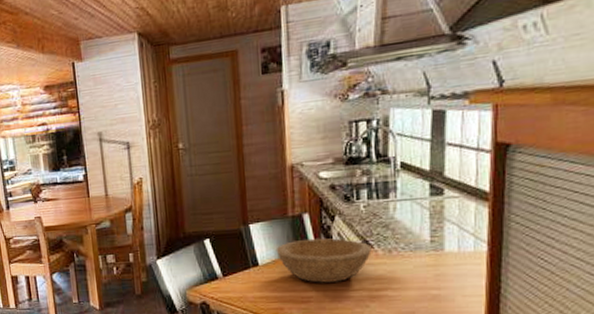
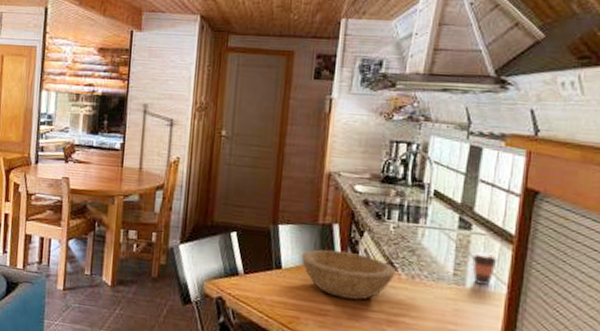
coffee cup: none [447,213,474,247] -> present [471,251,498,285]

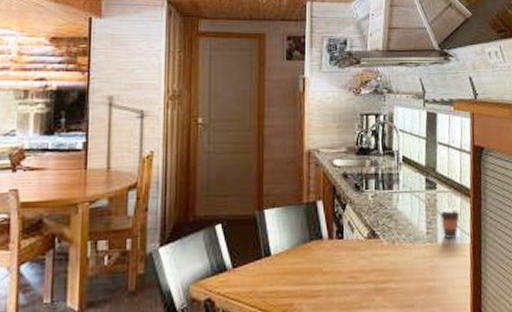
bowl: present [301,249,396,300] -> none [289,226,378,275]

